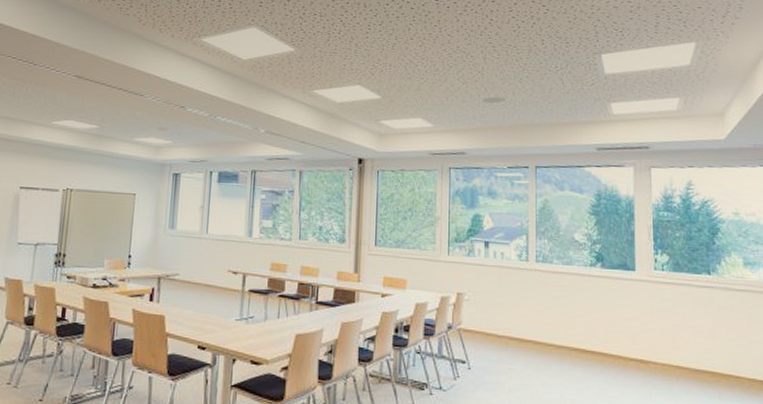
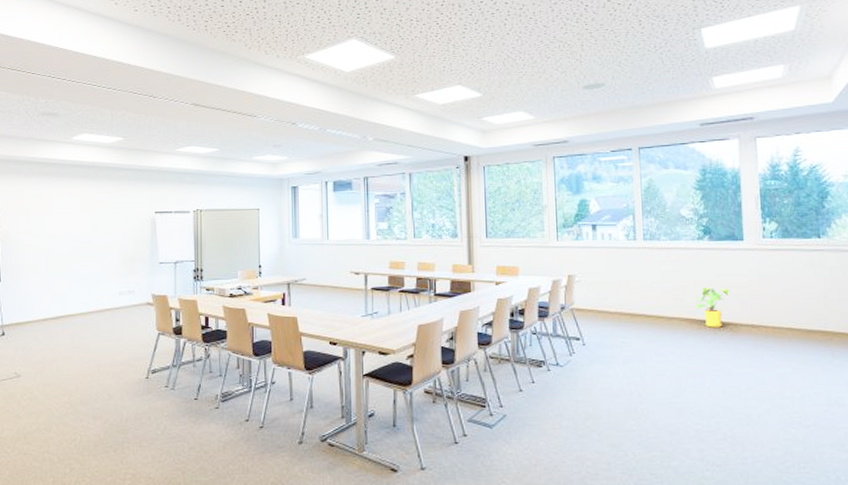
house plant: none [584,316,619,360] -> present [694,286,729,328]

